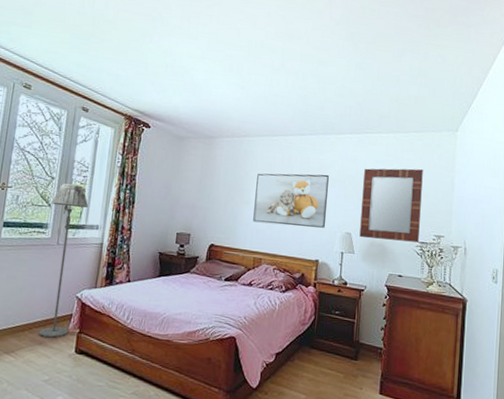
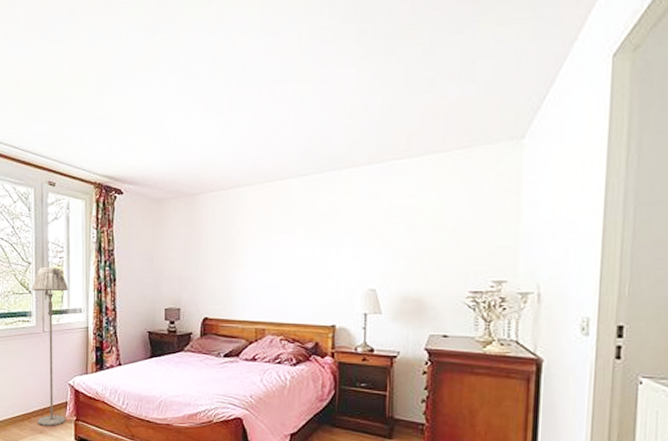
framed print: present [253,173,329,228] -> none [251,220,342,288]
home mirror: present [359,168,423,243] -> none [387,197,474,294]

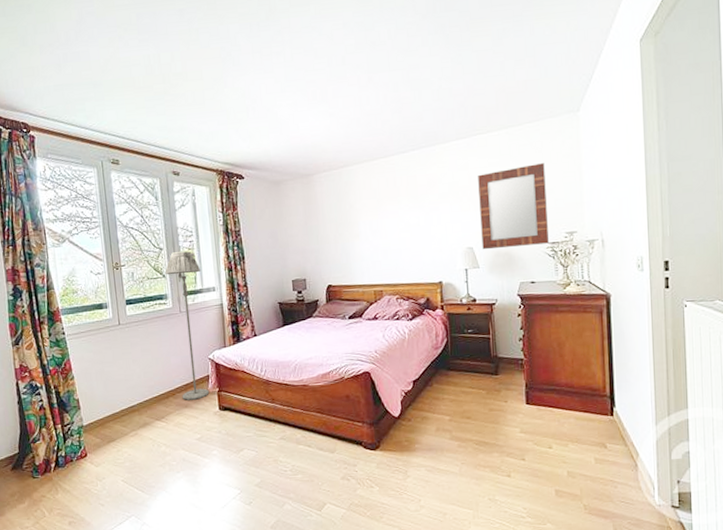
home mirror: none [387,197,474,294] -> present [478,163,549,250]

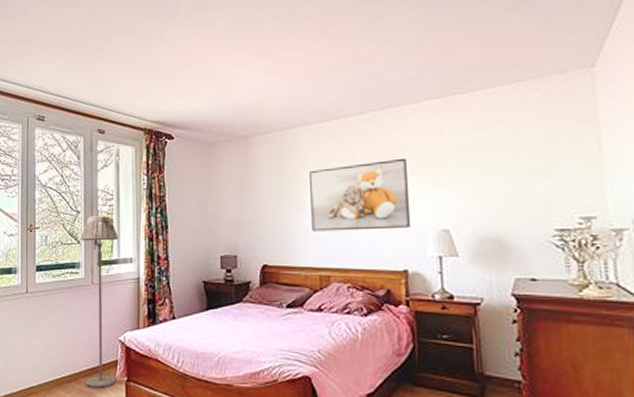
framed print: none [363,189,443,255] -> present [310,158,410,232]
home mirror: present [478,163,549,250] -> none [456,129,556,234]

